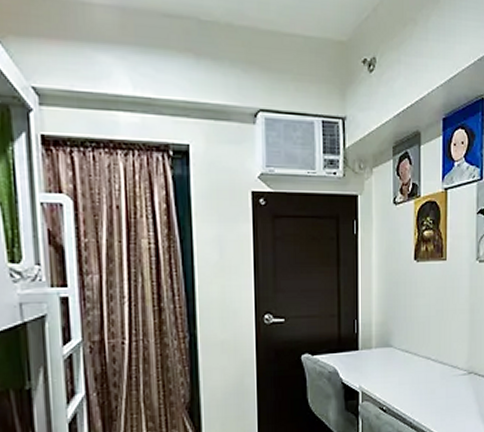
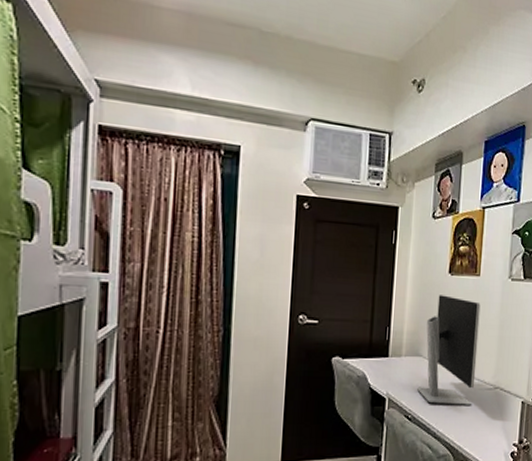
monitor: none [390,283,449,395] -> present [417,295,481,407]

